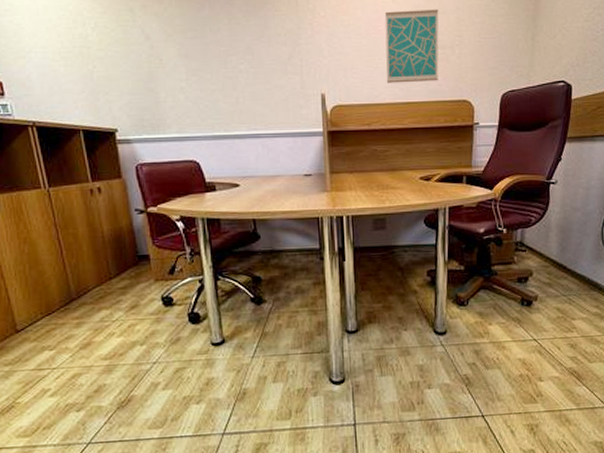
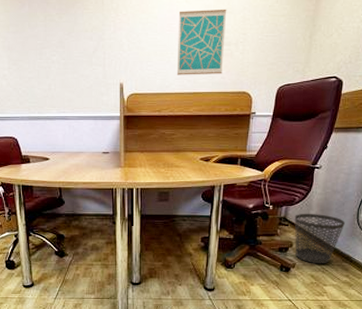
wastebasket: none [532,235,589,295] -> present [294,213,345,264]

